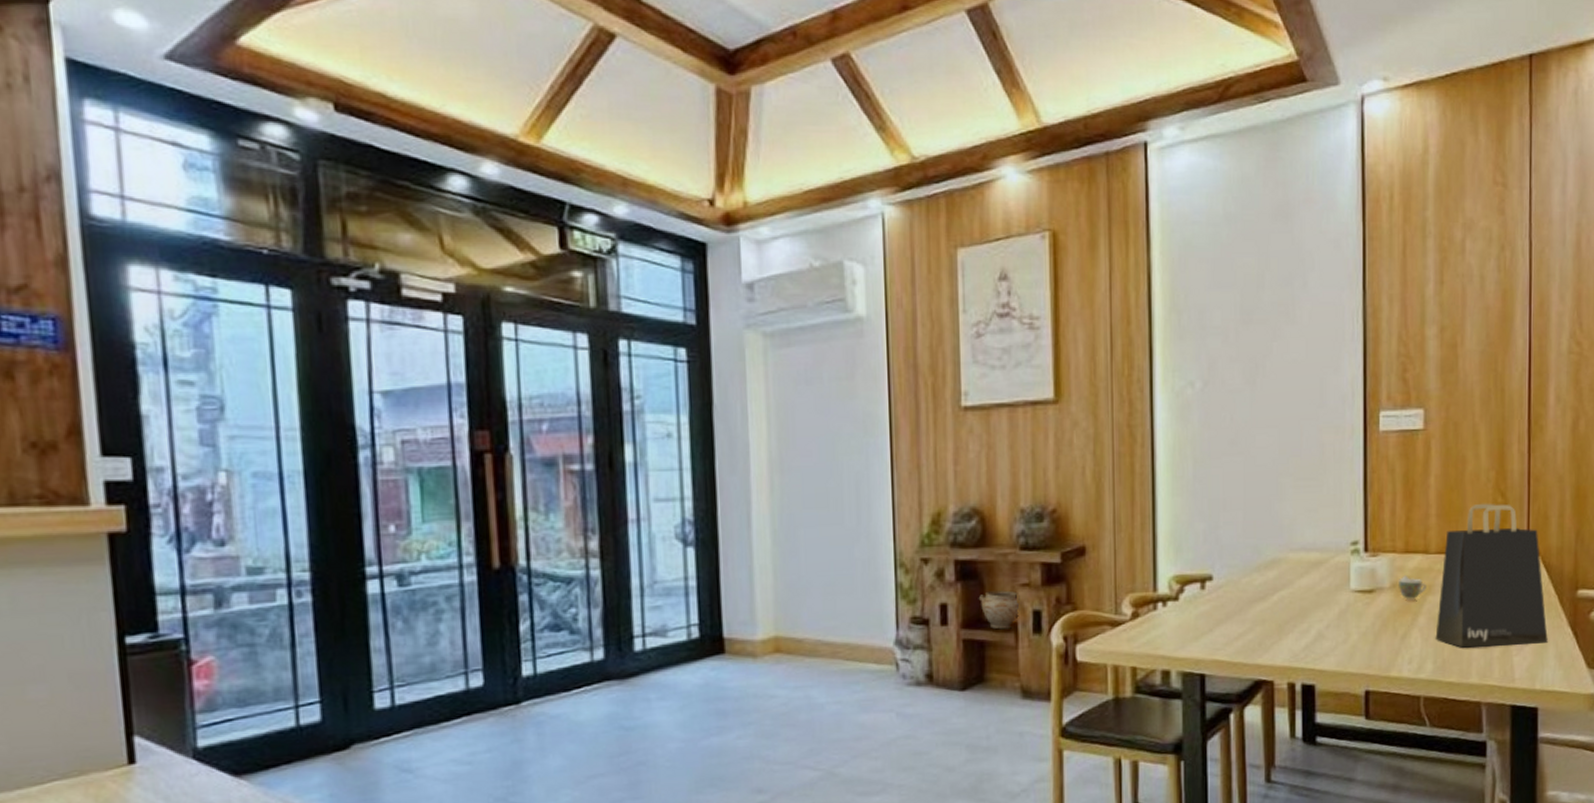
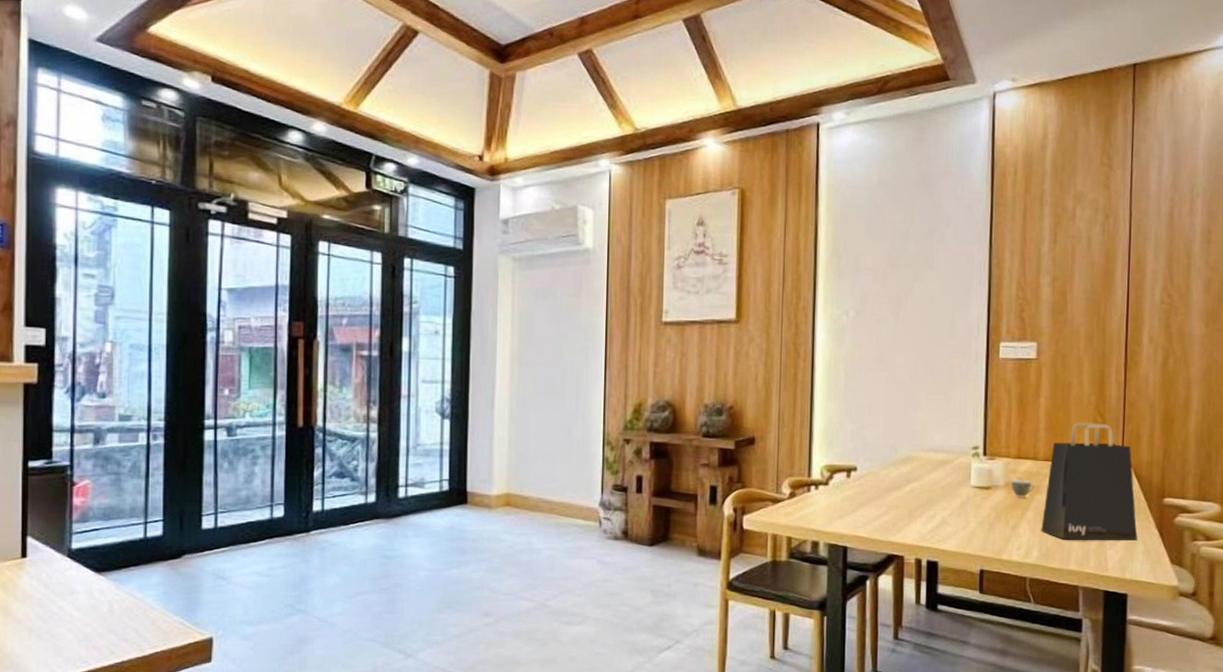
ceramic pot: present [978,590,1022,630] -> none [667,468,701,499]

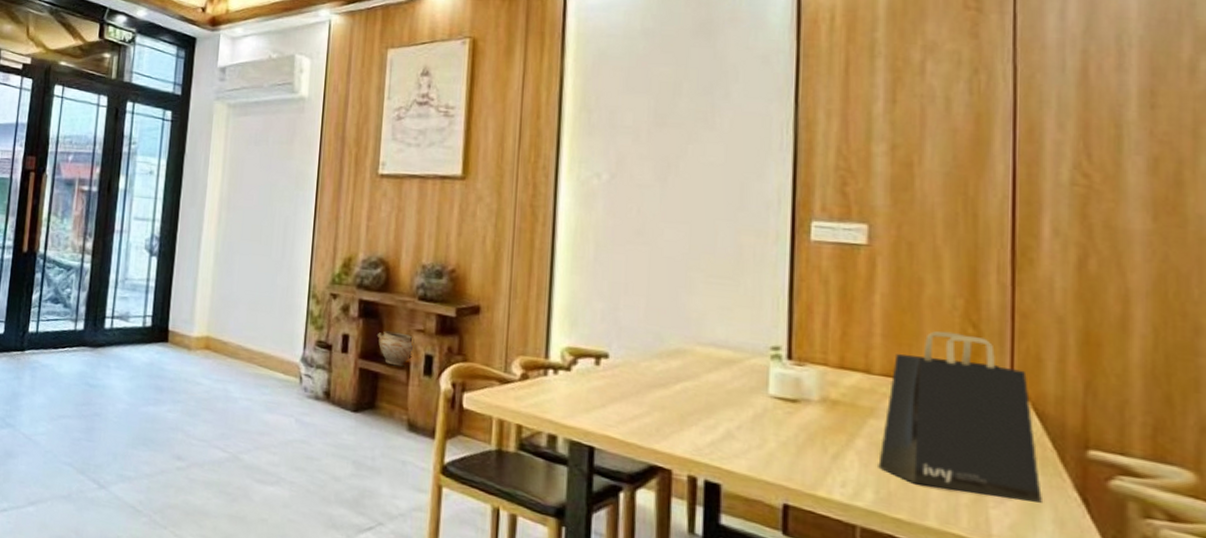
ceramic pot: none [667,468,701,499] -> present [376,330,415,367]
teacup: present [1010,477,1035,498] -> none [829,392,867,420]

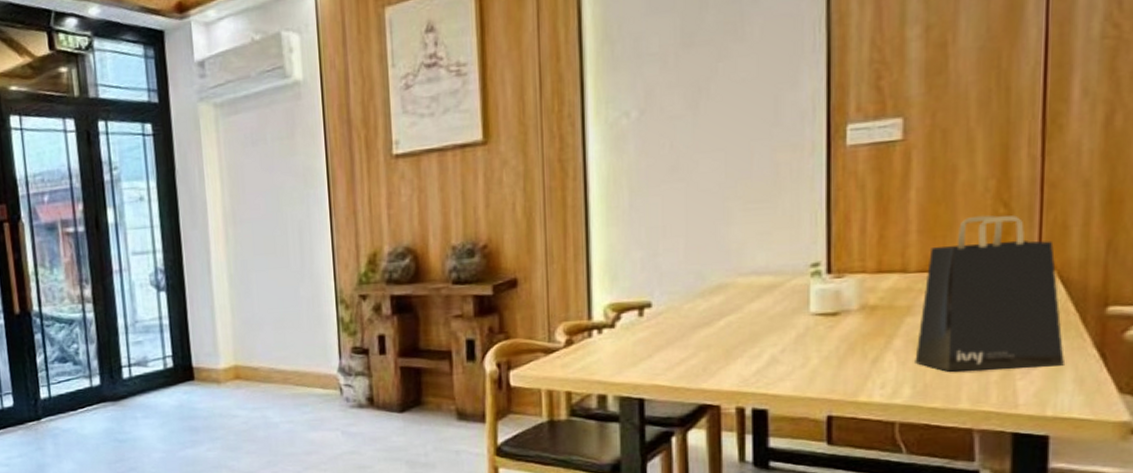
ceramic pot: present [376,330,415,367] -> none [413,322,455,358]

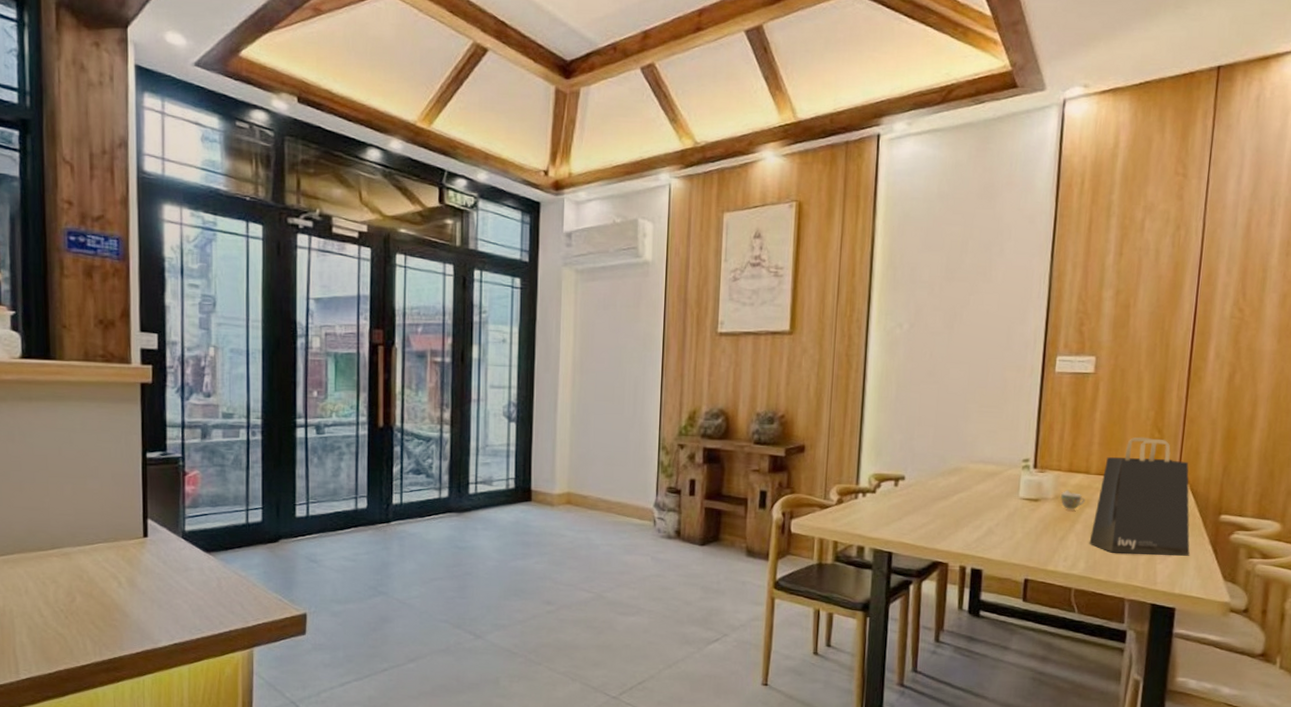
teacup: none [868,296,904,323] -> present [1060,490,1085,511]

